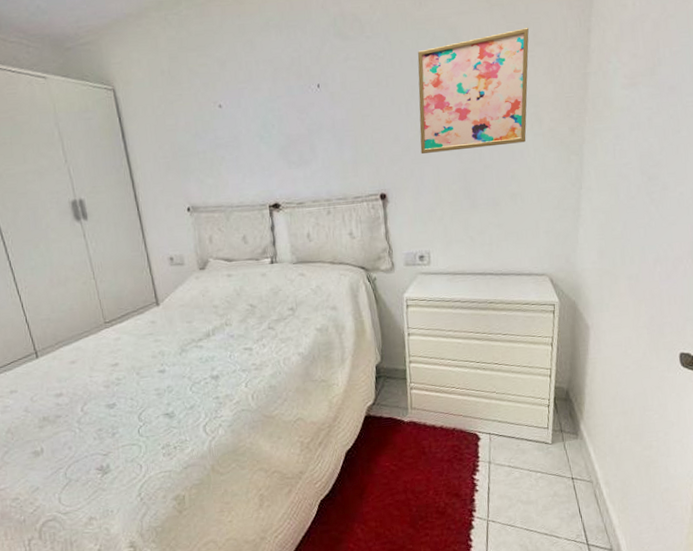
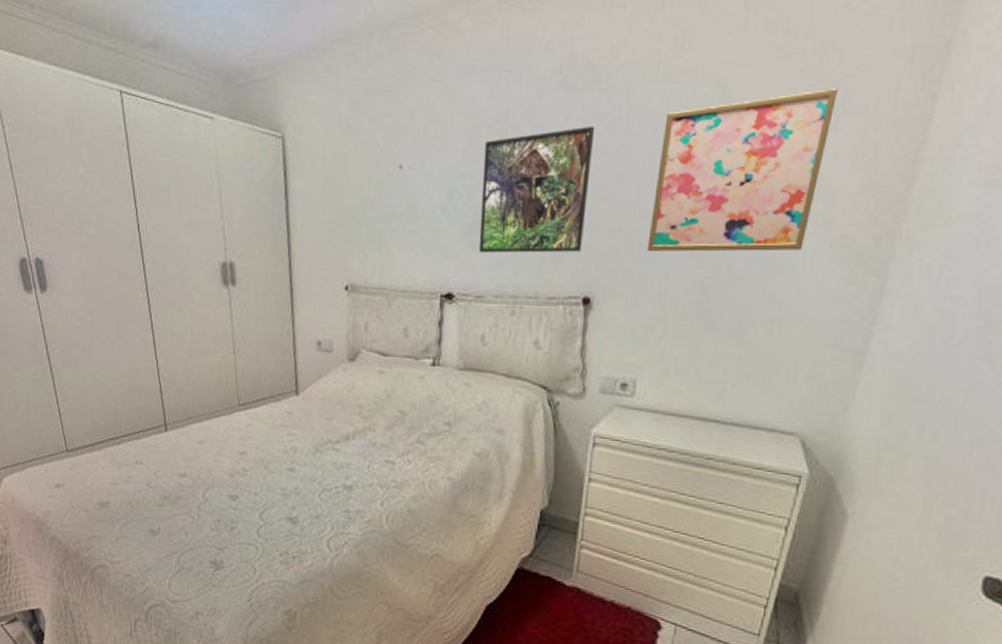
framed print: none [285,64,374,169] -> present [478,125,595,253]

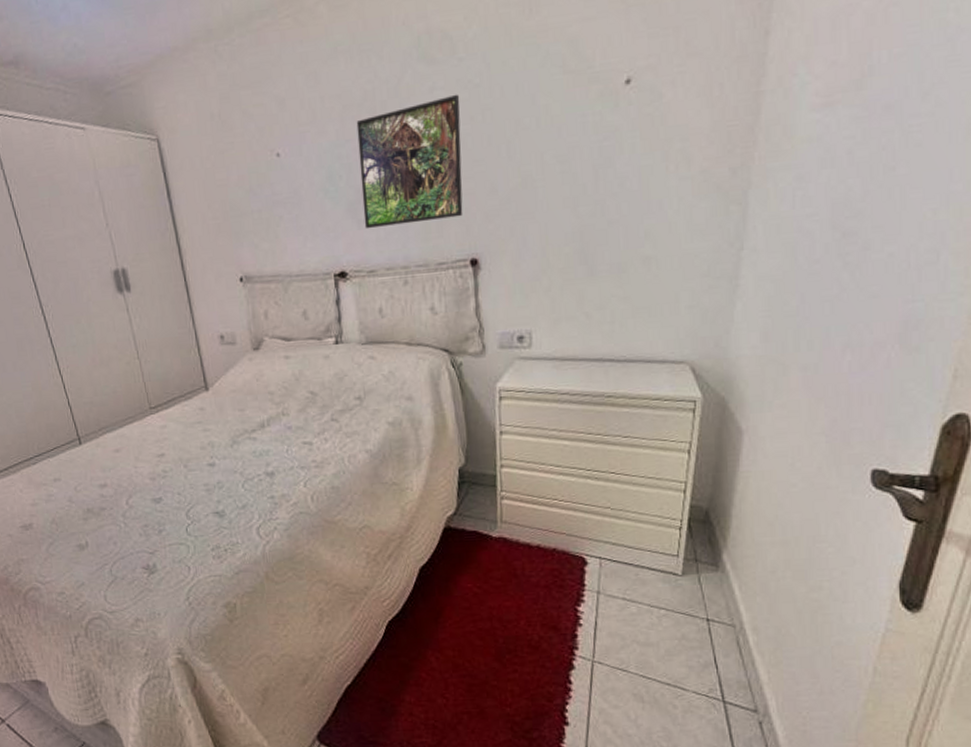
wall art: present [647,89,838,252] -> none [524,34,679,208]

